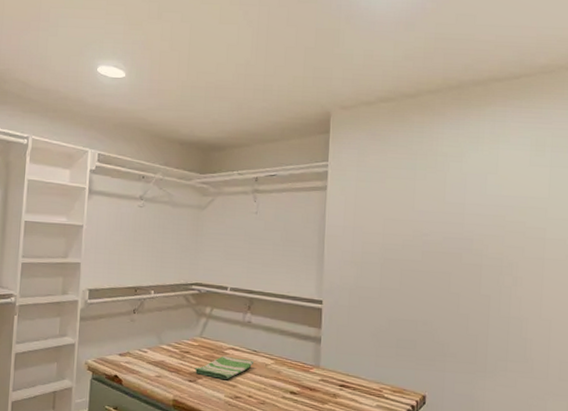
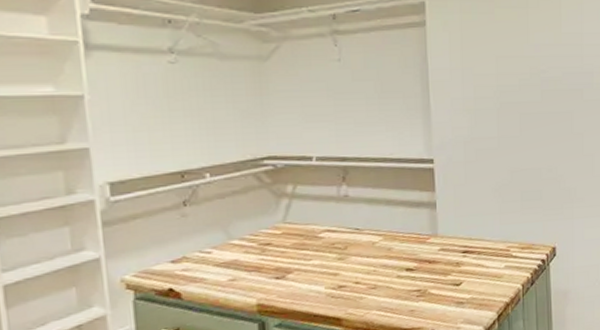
dish towel: present [194,356,254,379] -> none [281,240,358,269]

